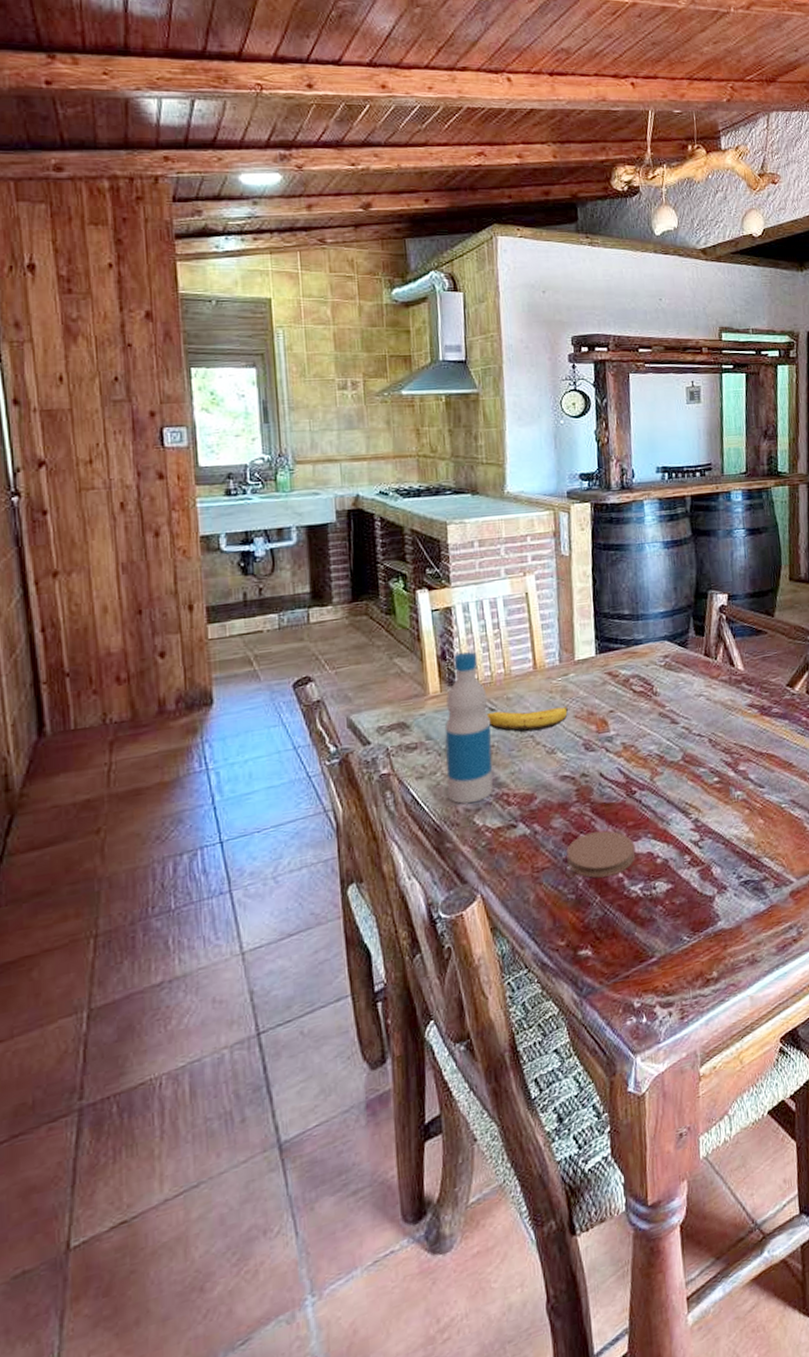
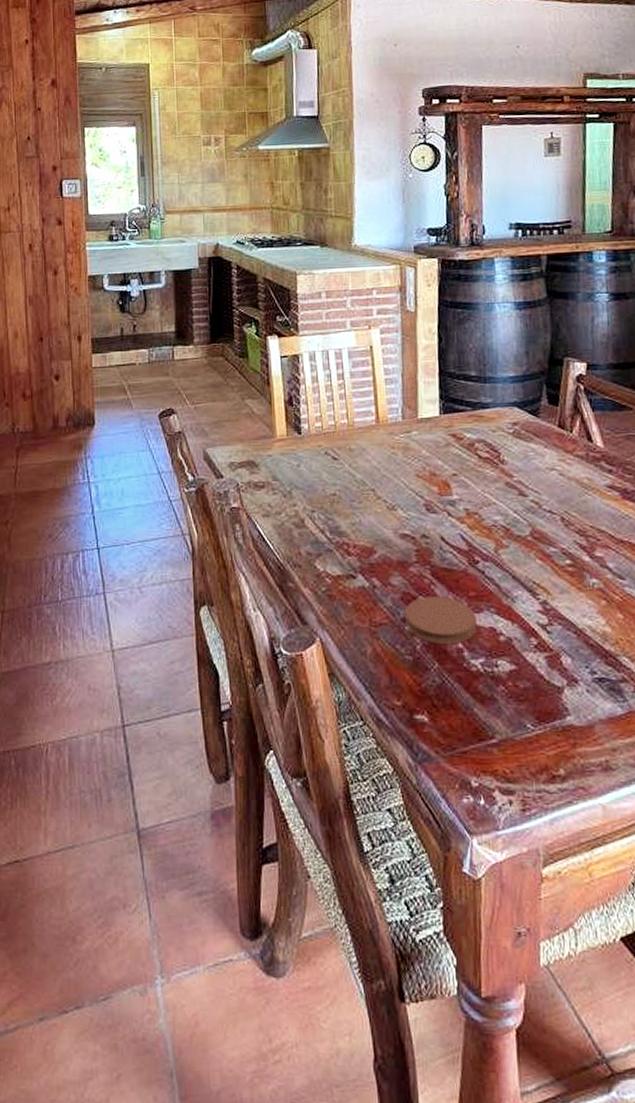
bottle: present [444,652,494,804] -> none [289,400,335,547]
banana: present [486,707,569,732] -> none [329,460,411,485]

